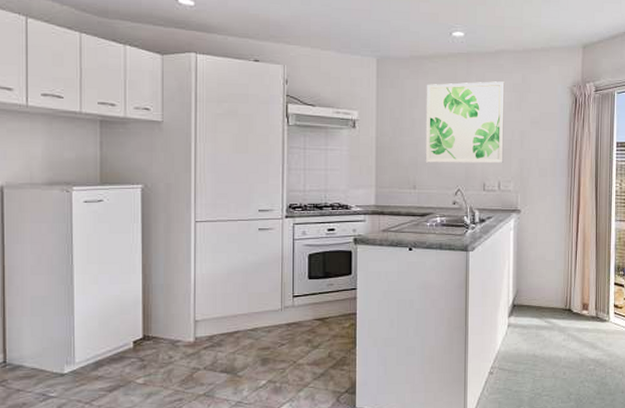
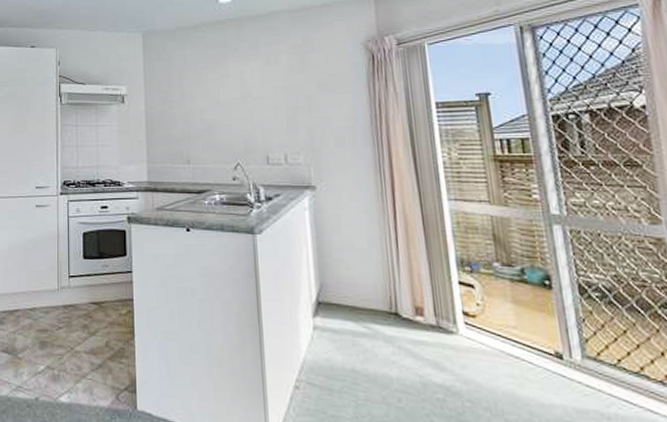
wall art: present [425,81,505,164] -> none [194,44,289,135]

